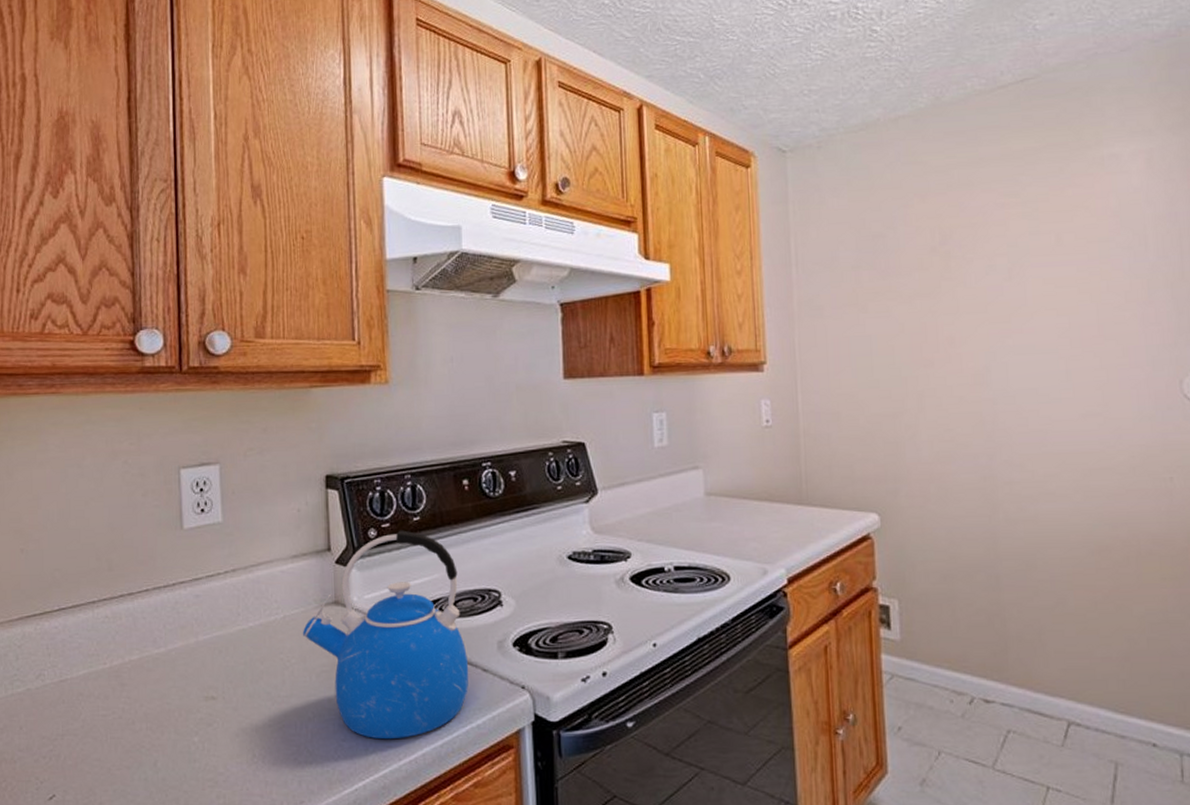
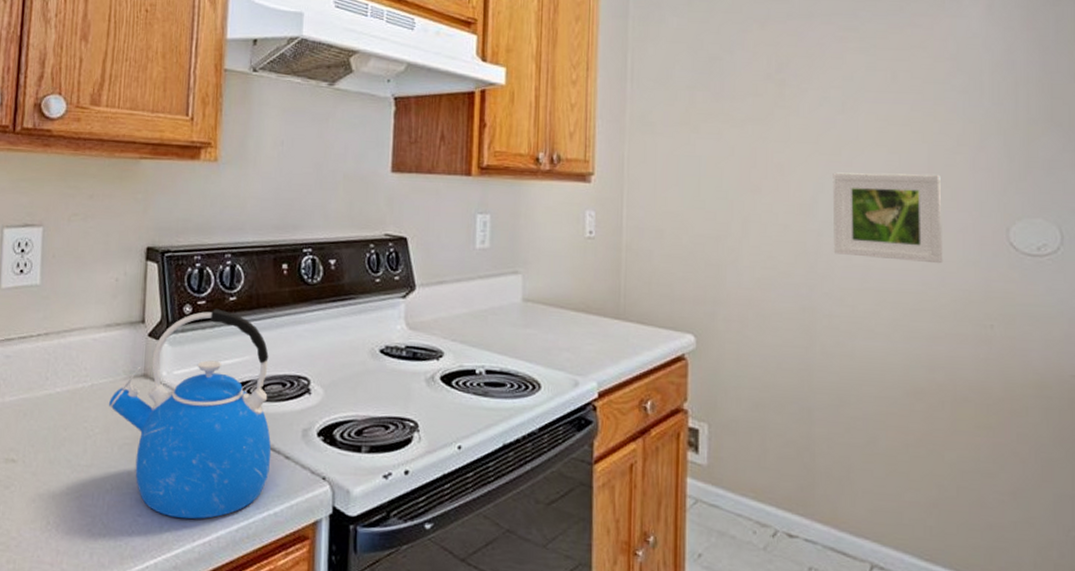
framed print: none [1004,333,1119,422] -> present [832,172,943,264]

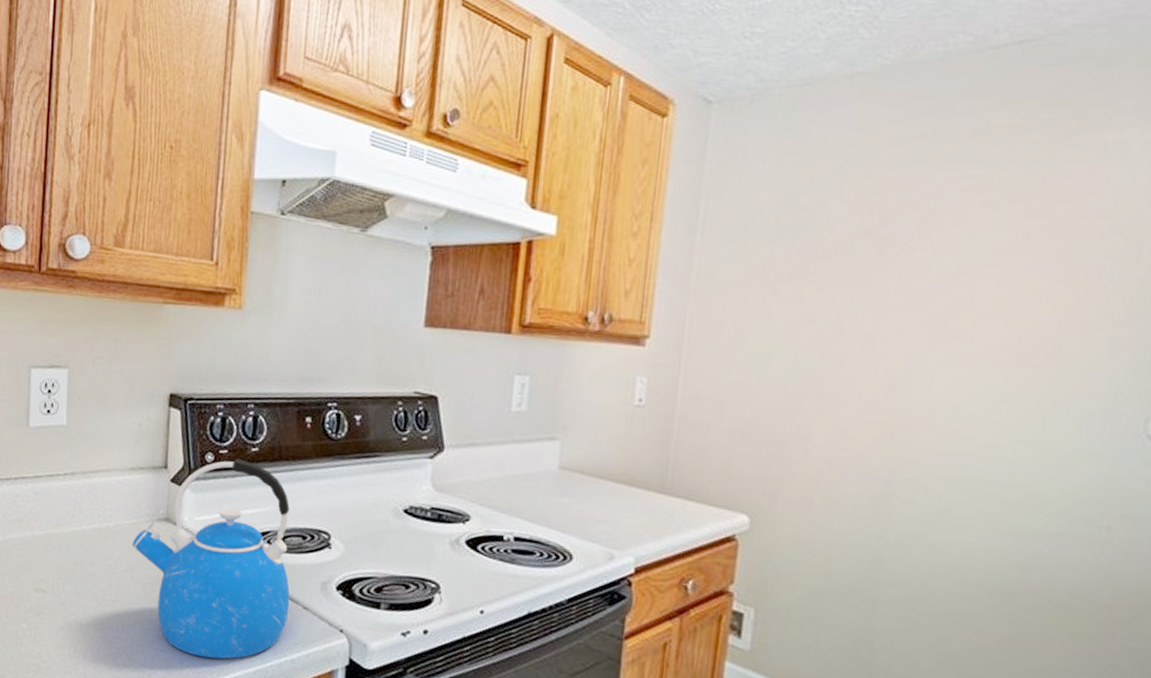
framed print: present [832,172,943,264] -> none [923,345,1070,455]

